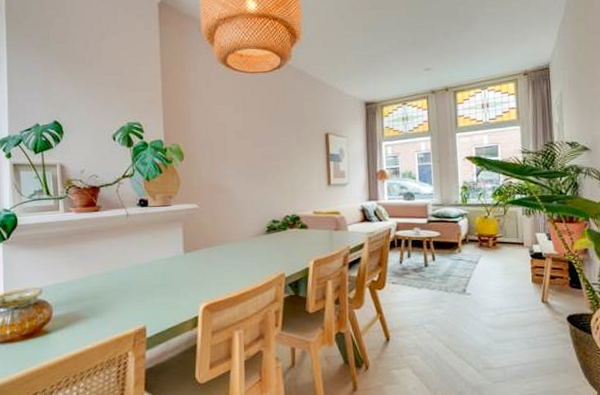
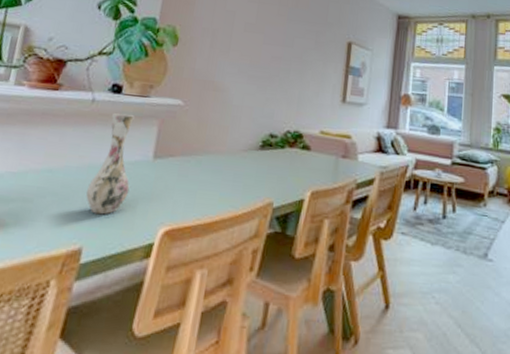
vase: none [139,221,171,301] -> present [86,113,135,215]

